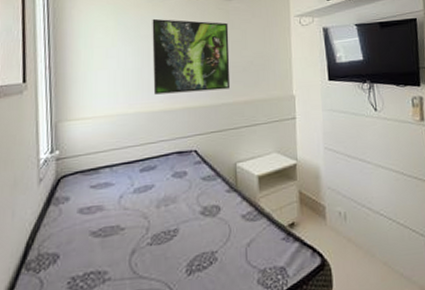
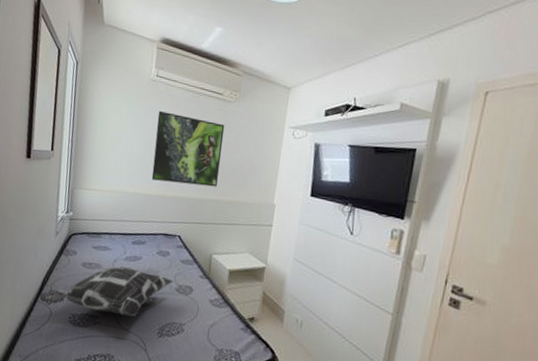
decorative pillow: none [25,200,196,271] -> present [41,266,173,317]

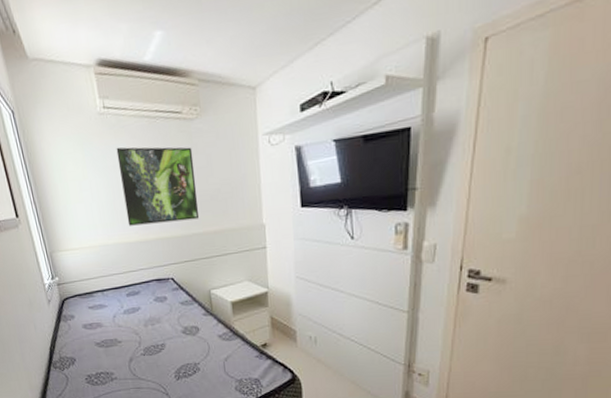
decorative pillow: present [41,266,173,317] -> none [53,320,178,369]

